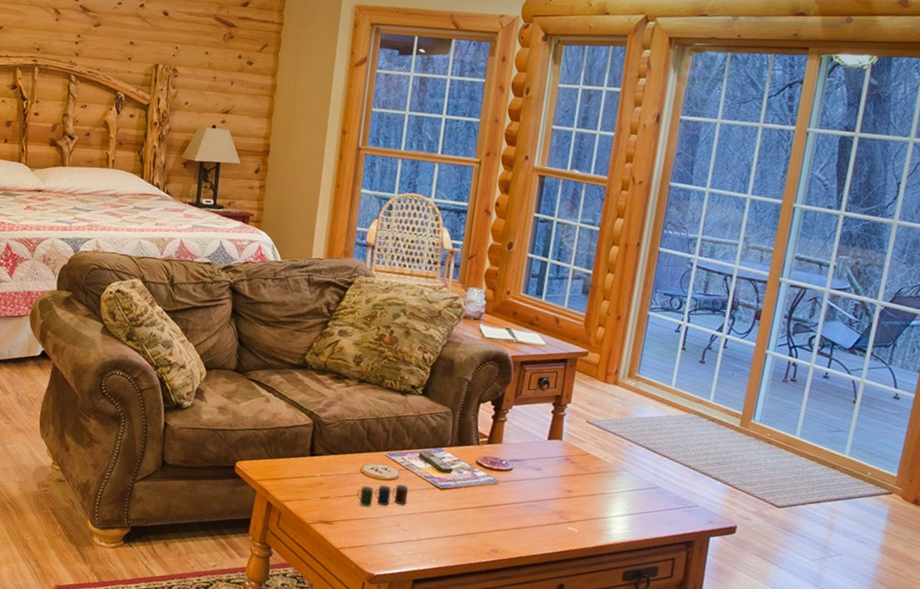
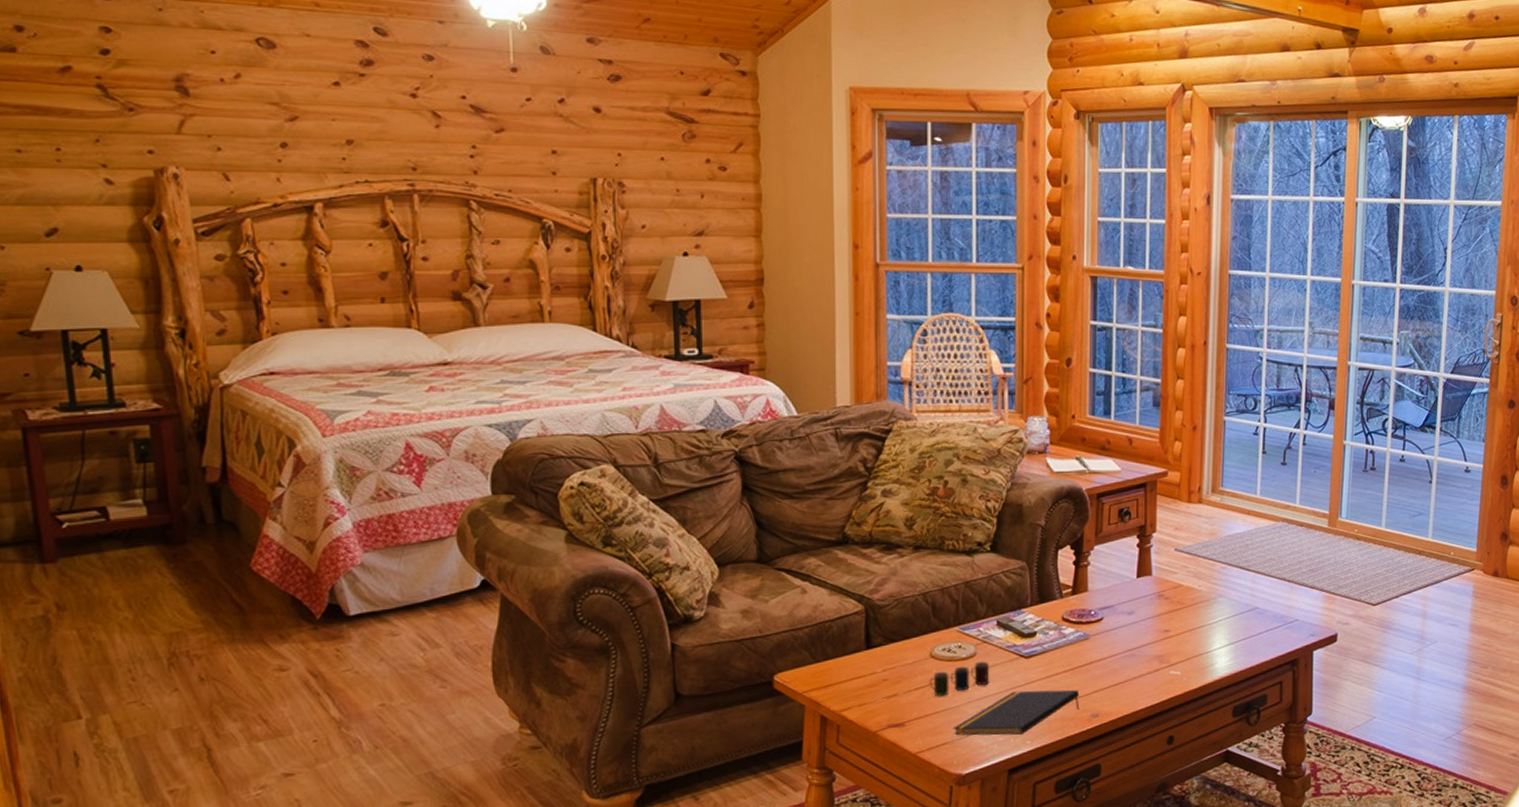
notepad: none [371,515,484,553] -> present [952,689,1080,736]

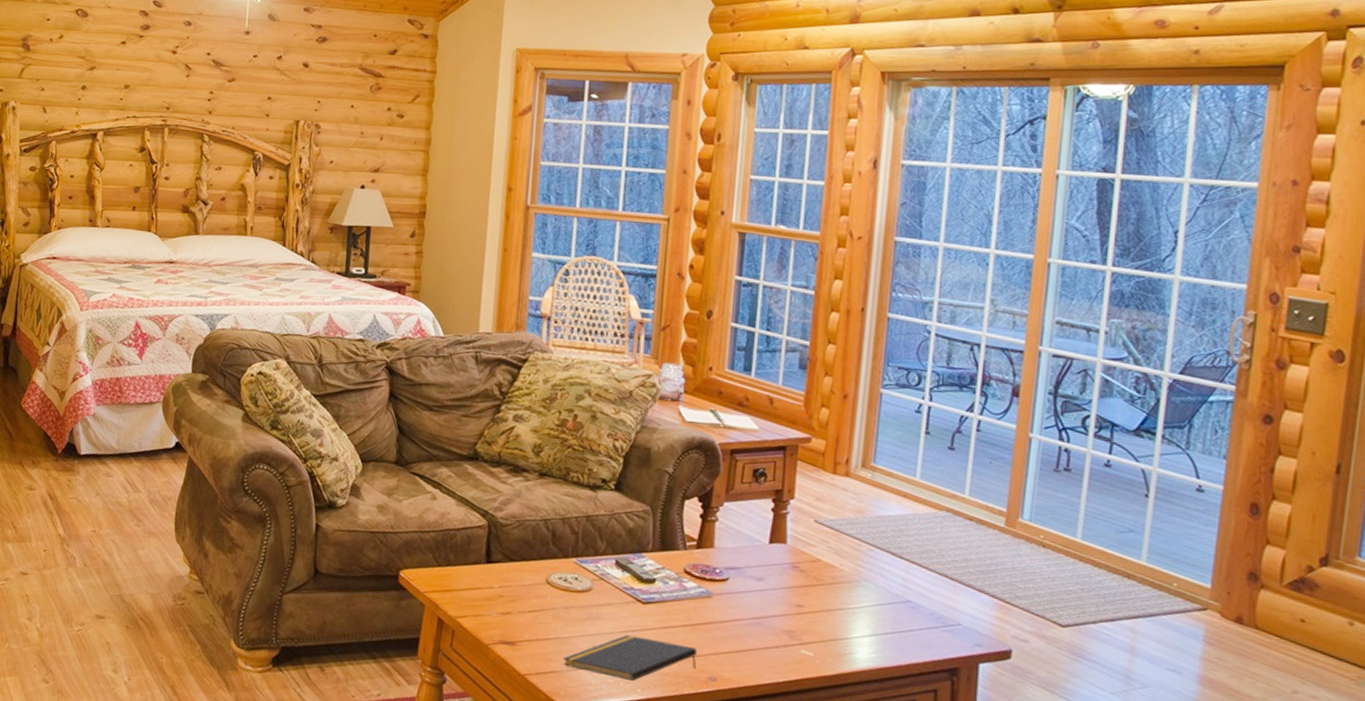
cup: present [929,661,990,697] -> none [543,597,605,625]

